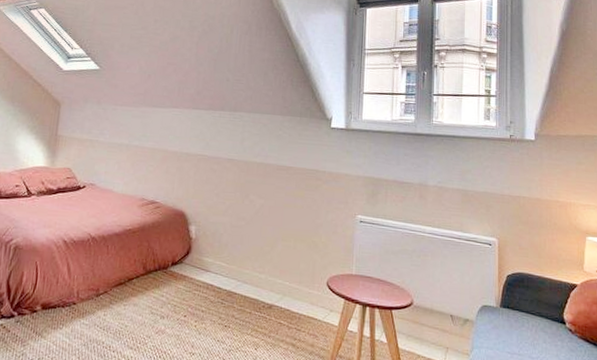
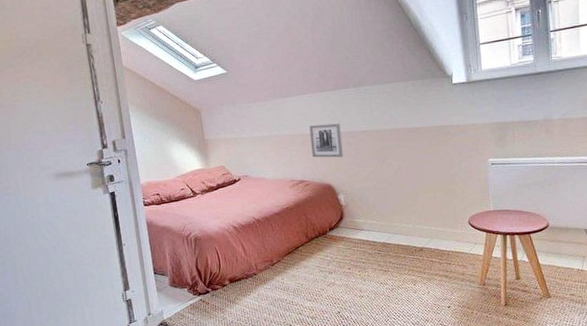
wall art: none [170,141,207,183] -> present [309,123,344,158]

